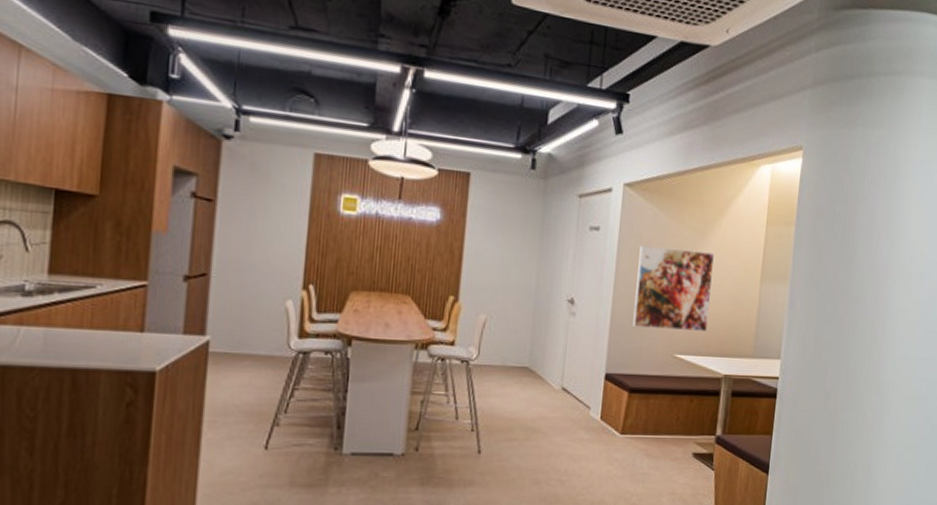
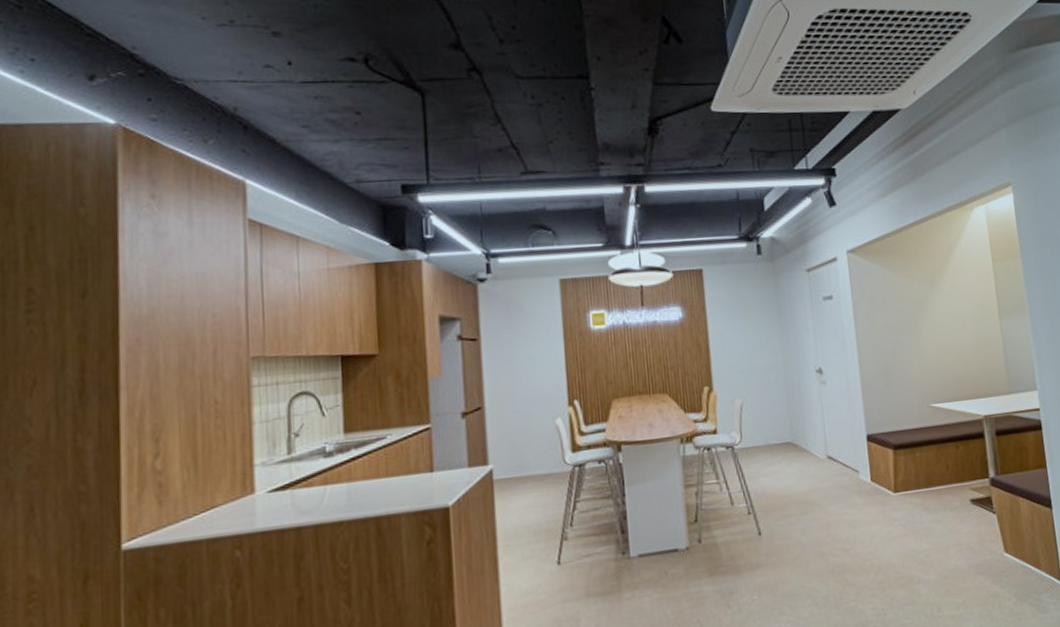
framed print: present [633,245,714,331] -> none [875,299,958,384]

